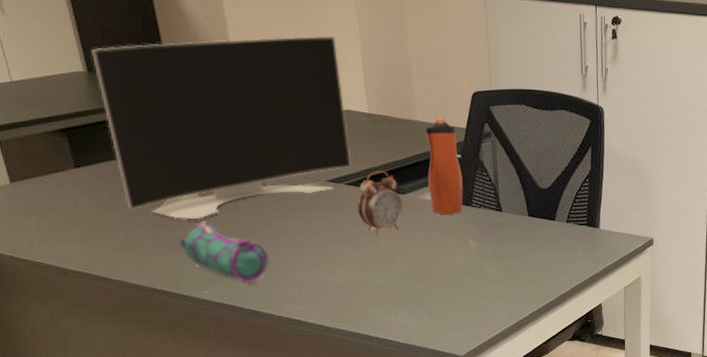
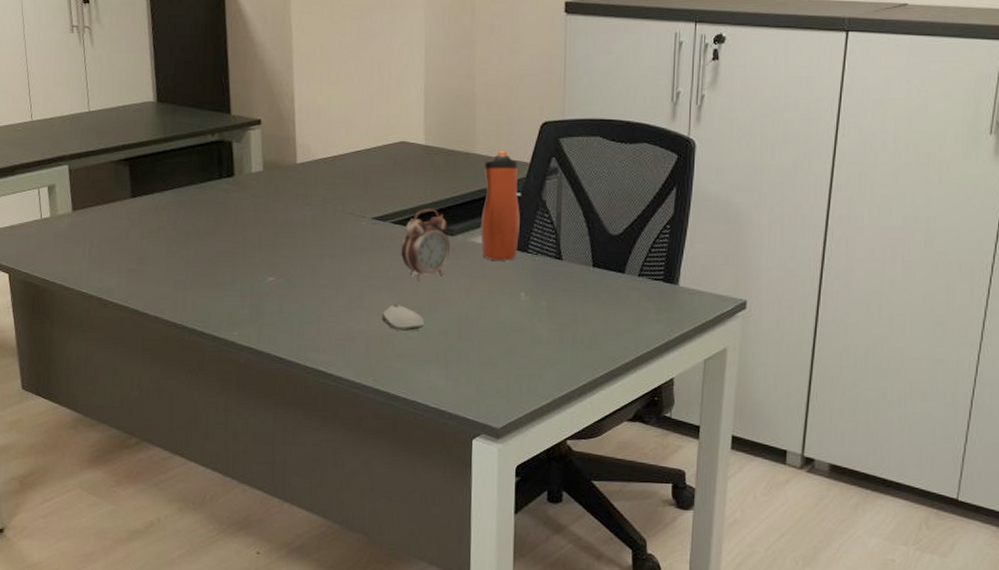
computer monitor: present [90,35,351,219] -> none [162,62,401,255]
pencil case: present [179,223,269,283] -> none [215,260,302,326]
computer mouse: none [347,257,387,279] -> present [382,305,425,331]

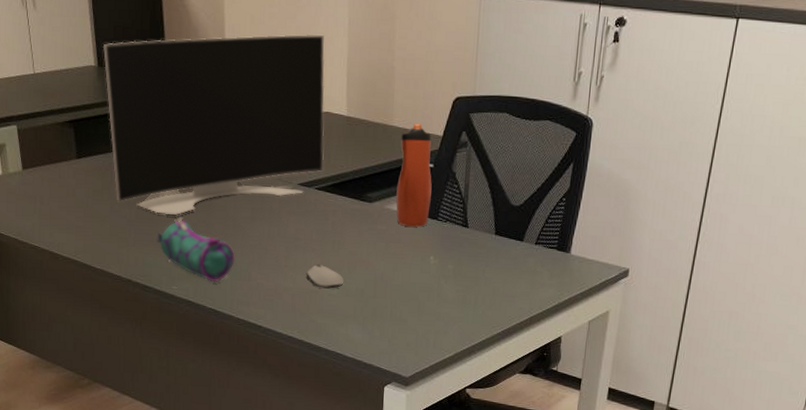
computer monitor: none [162,62,401,255] -> present [102,34,325,215]
pencil case: none [215,260,302,326] -> present [156,220,235,282]
alarm clock: present [401,209,451,280] -> none [324,176,369,243]

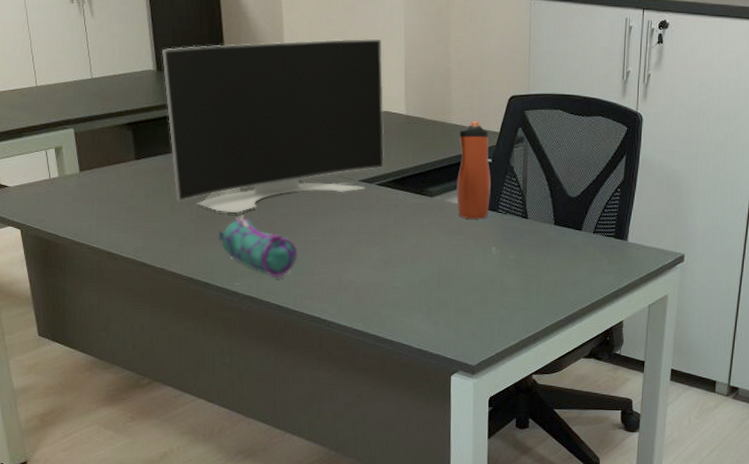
computer mouse: present [306,265,344,289] -> none [370,258,408,281]

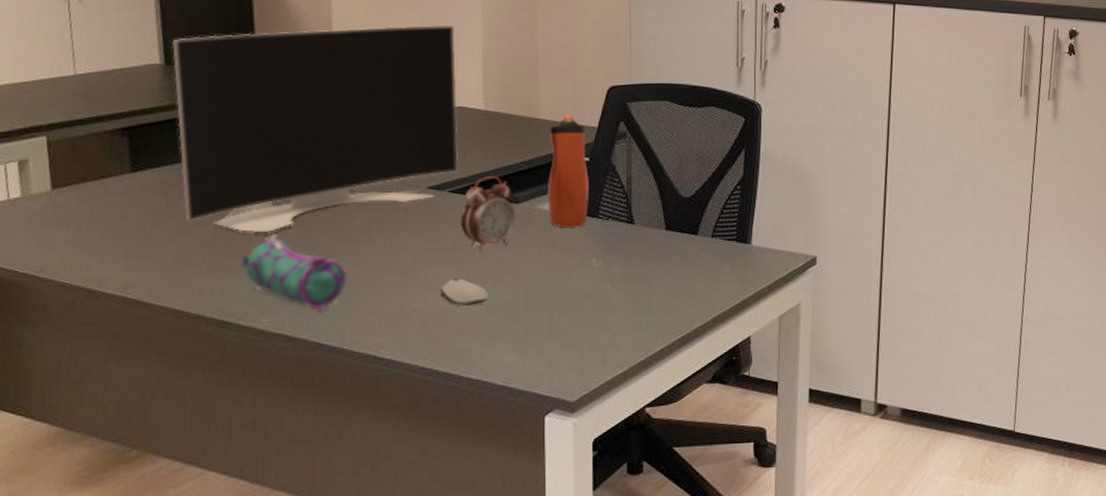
computer mouse: none [370,258,408,281] -> present [441,278,489,306]
alarm clock: none [386,172,430,236] -> present [461,176,516,251]

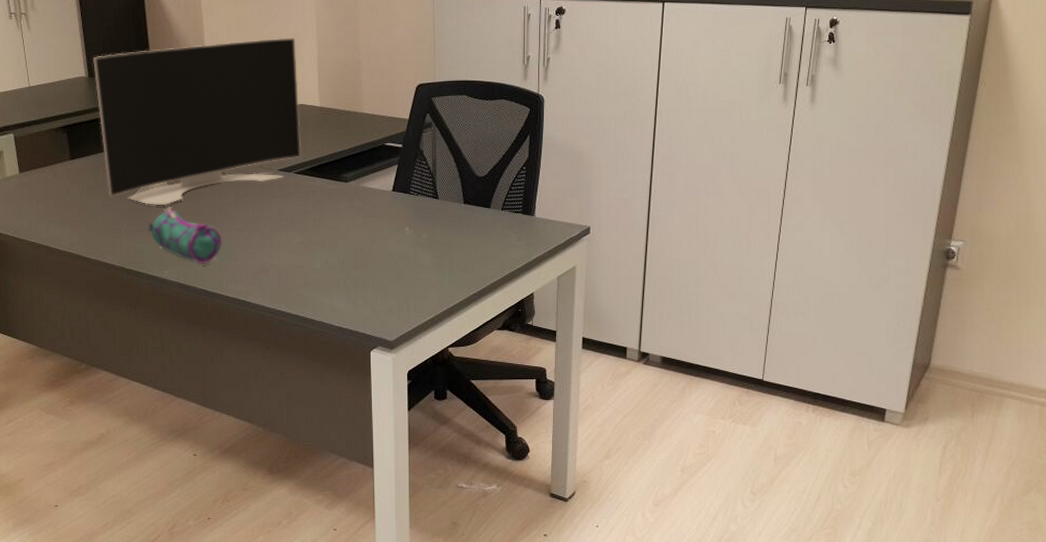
computer mouse: present [441,278,489,306] -> none [290,242,327,263]
alarm clock: present [461,176,516,251] -> none [304,160,345,220]
water bottle: present [548,115,589,227] -> none [370,109,402,201]

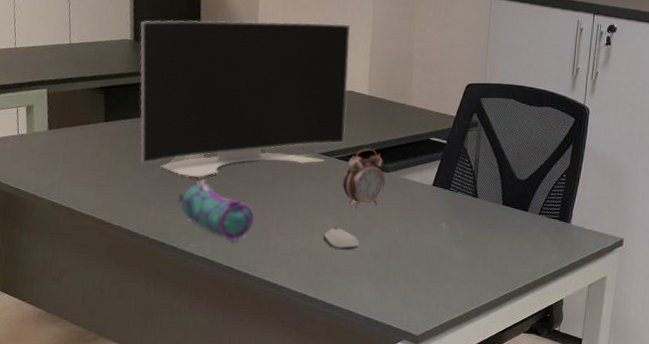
computer mouse: none [290,242,327,263] -> present [323,227,360,250]
alarm clock: none [304,160,345,220] -> present [343,148,386,208]

